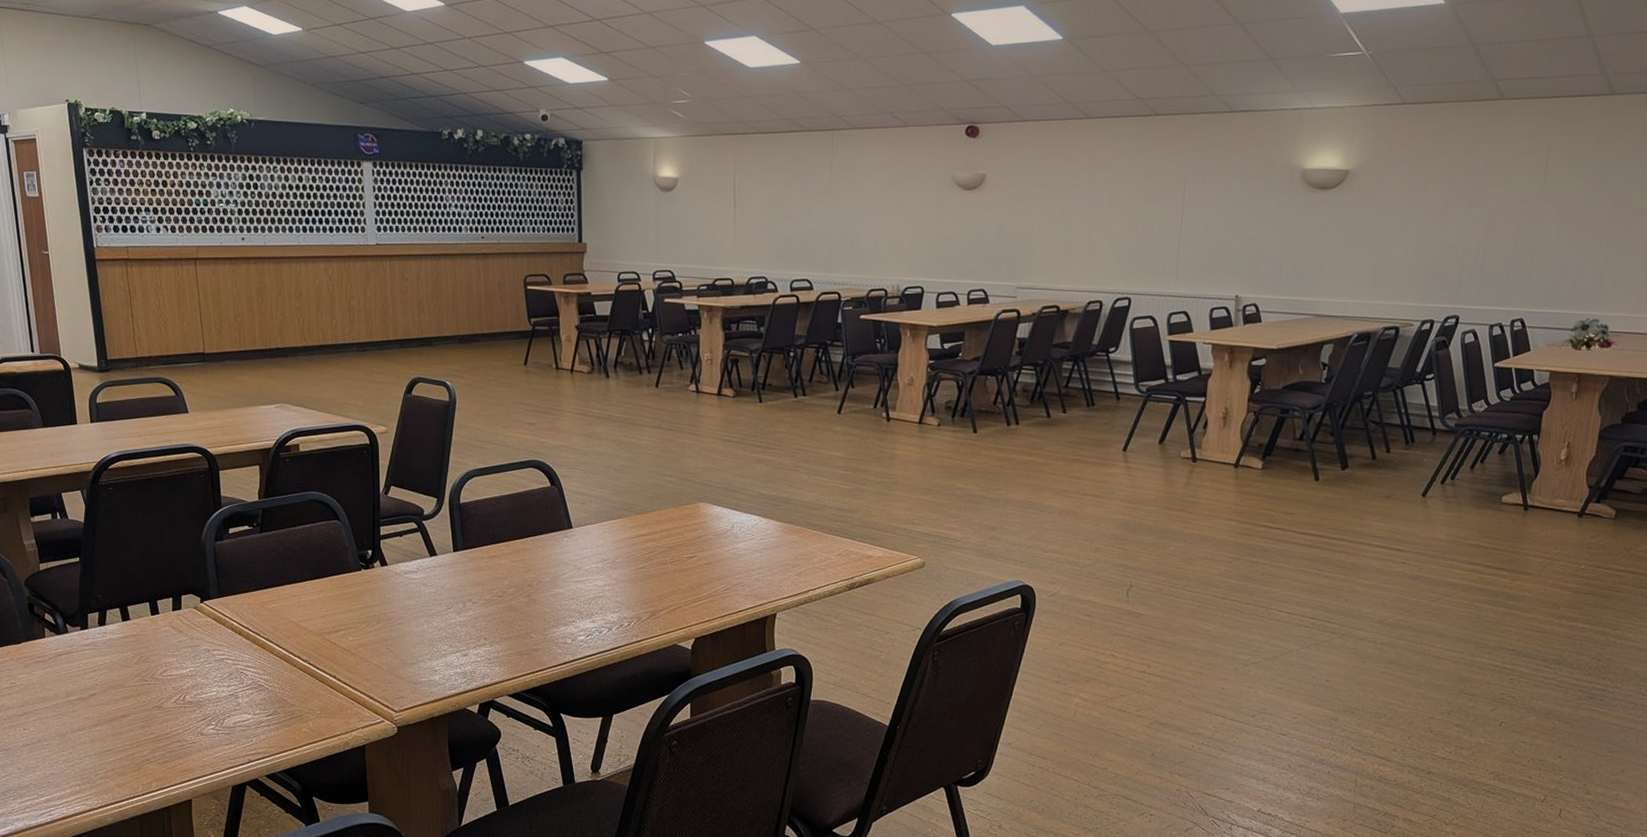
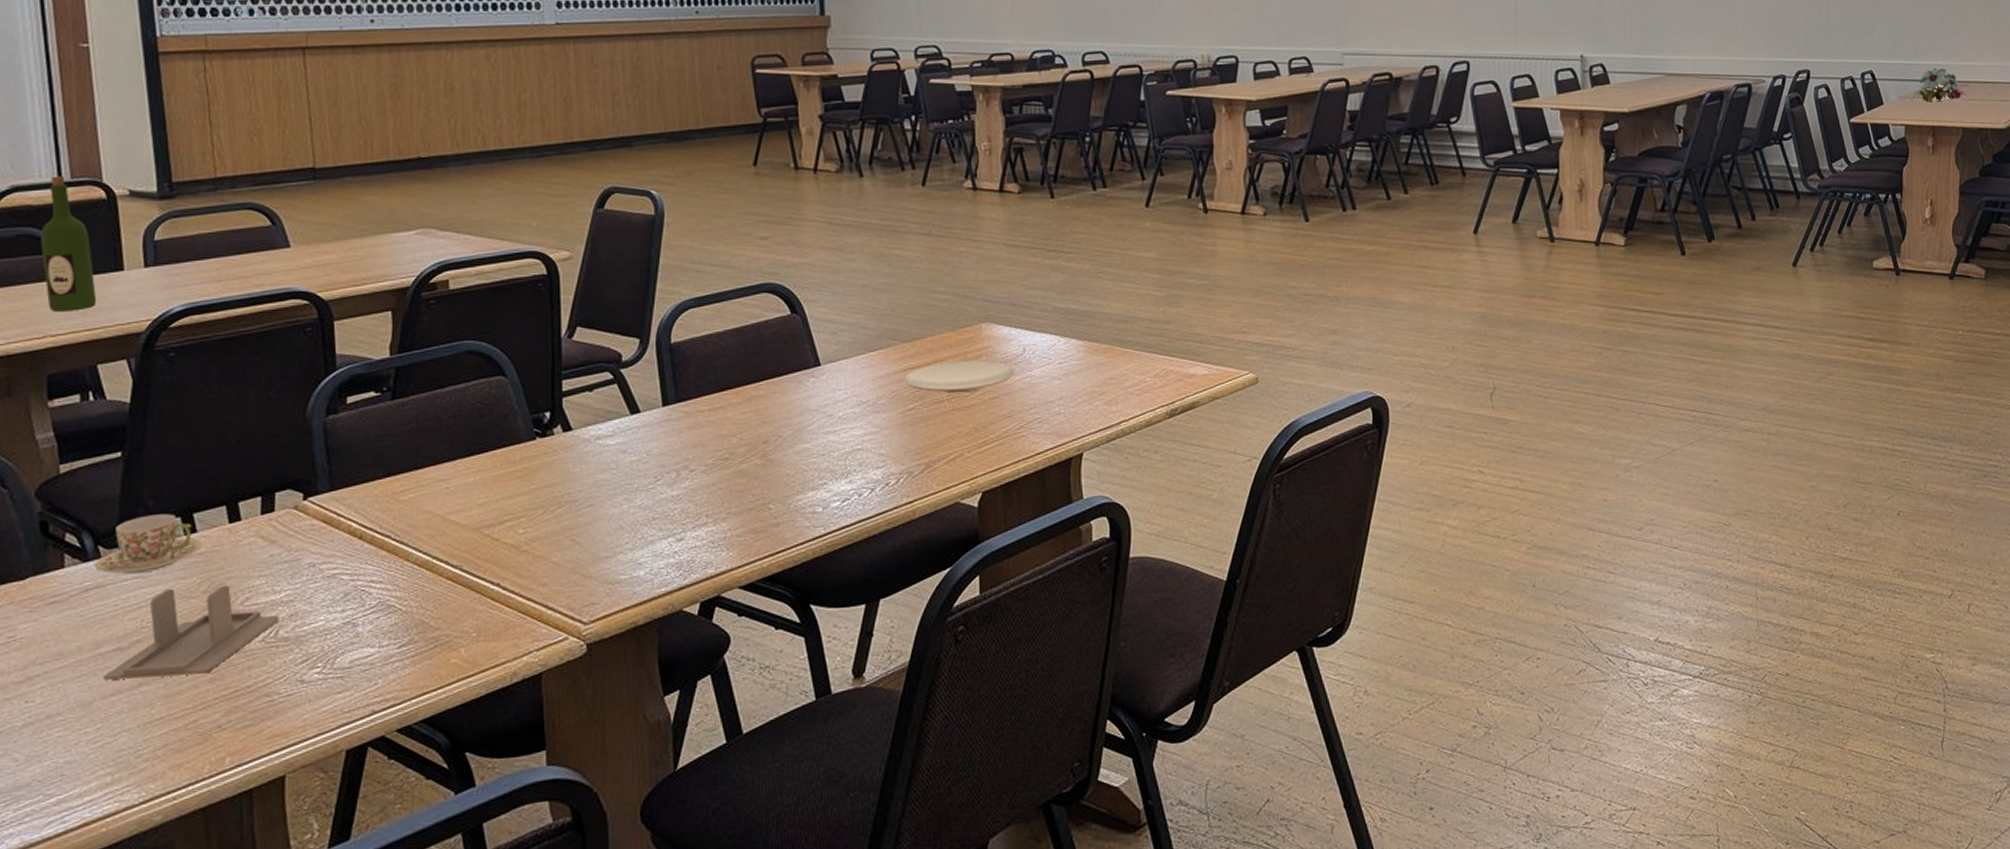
wine bottle: none [21,351,60,453] -> present [40,176,97,312]
teacup: none [64,605,134,646] -> present [95,514,202,574]
napkin holder: none [73,658,186,722] -> present [104,585,279,680]
plate: none [637,532,725,558] -> present [905,360,1015,393]

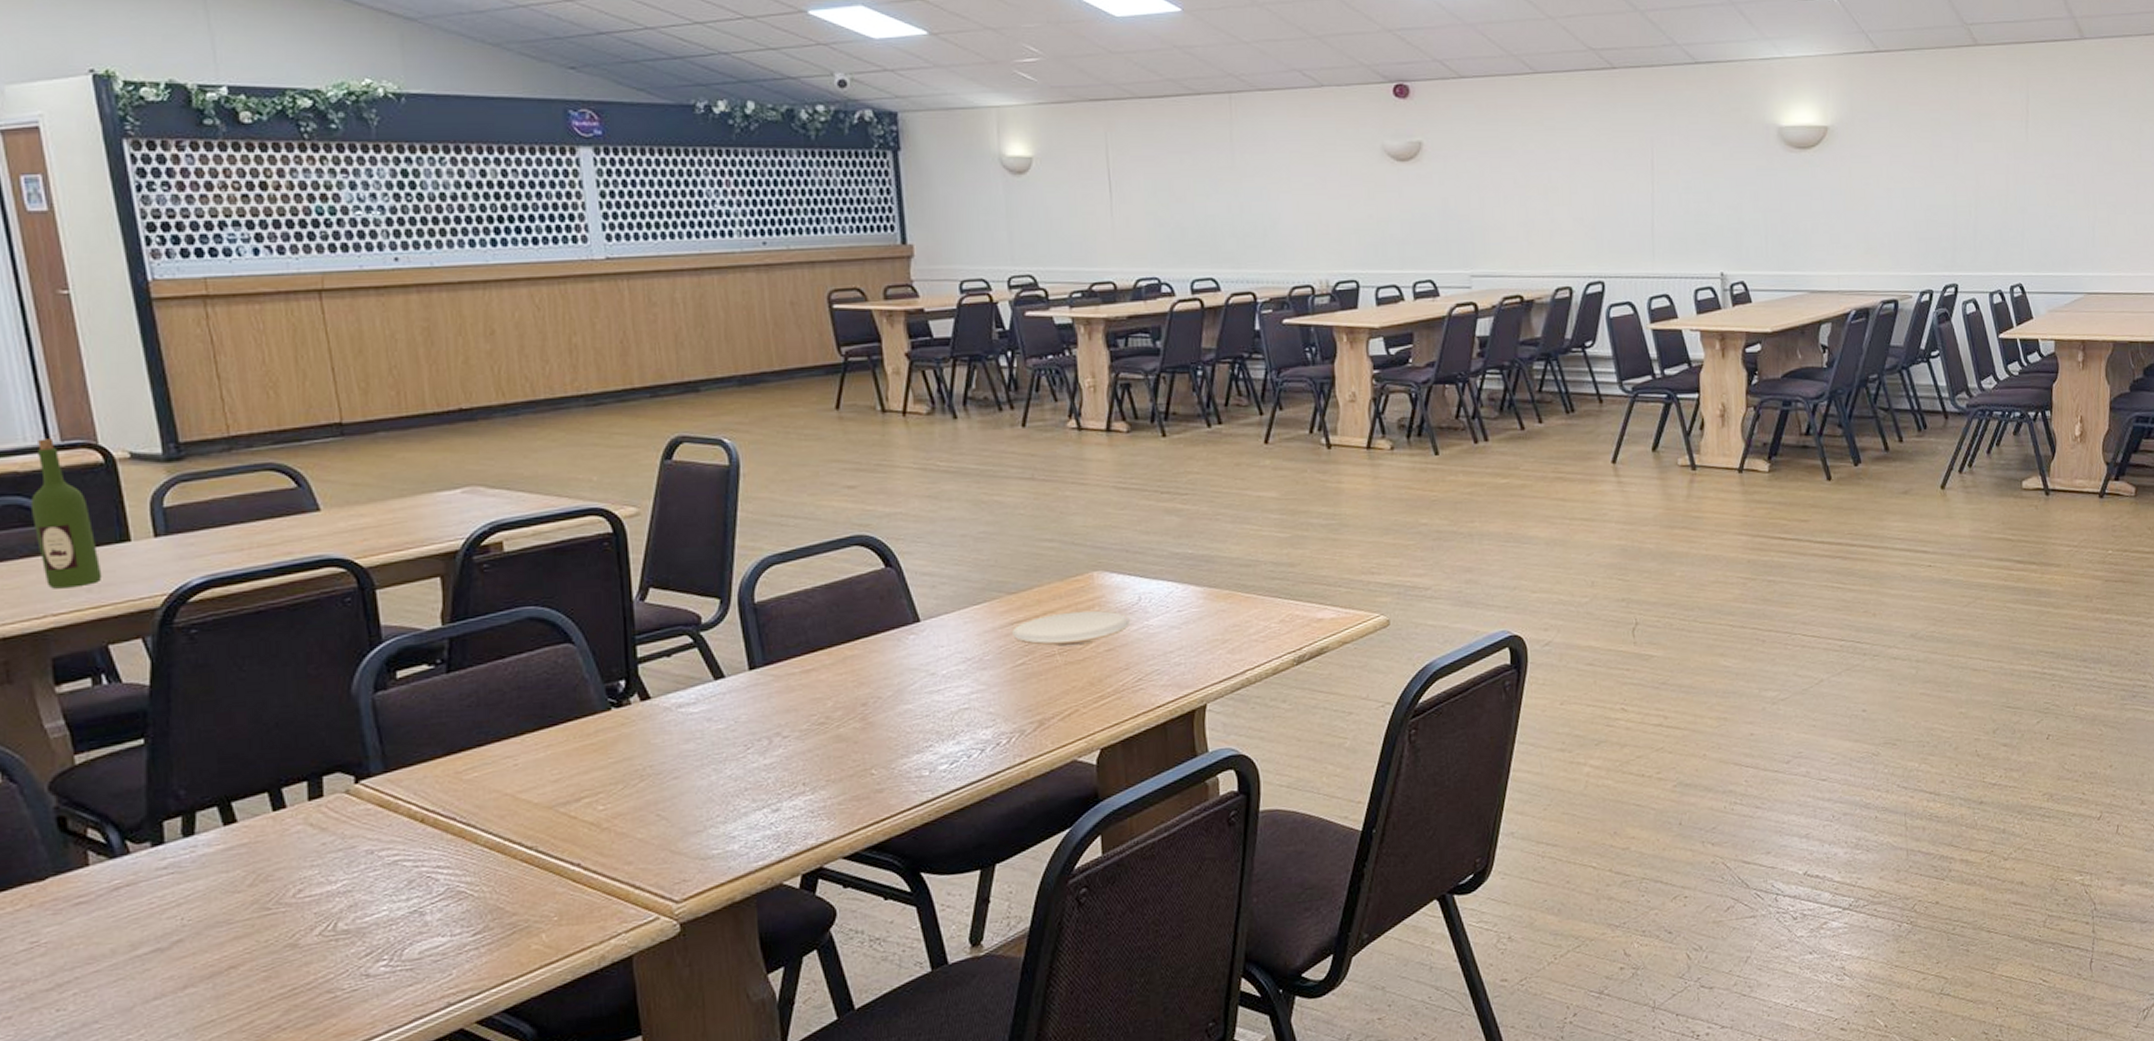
teacup: present [95,514,202,574] -> none [123,803,244,870]
napkin holder: present [104,585,279,680] -> none [143,877,337,984]
flower arrangement: present [1910,67,1970,102] -> none [2060,279,2121,315]

